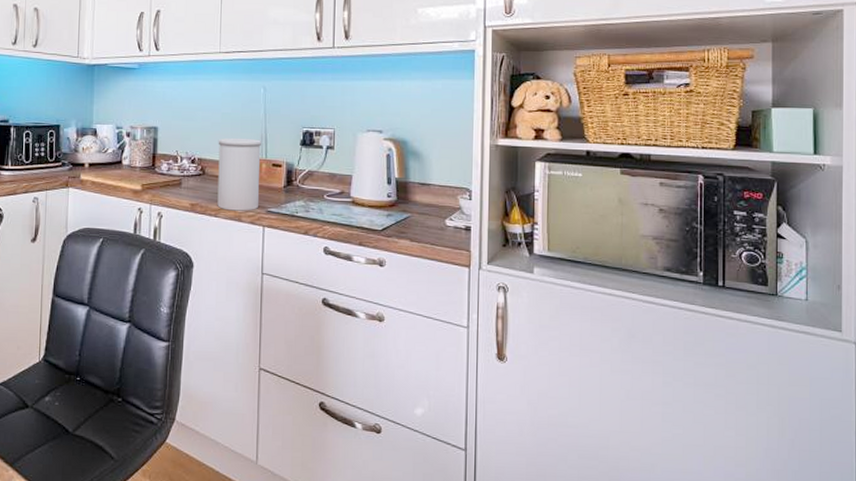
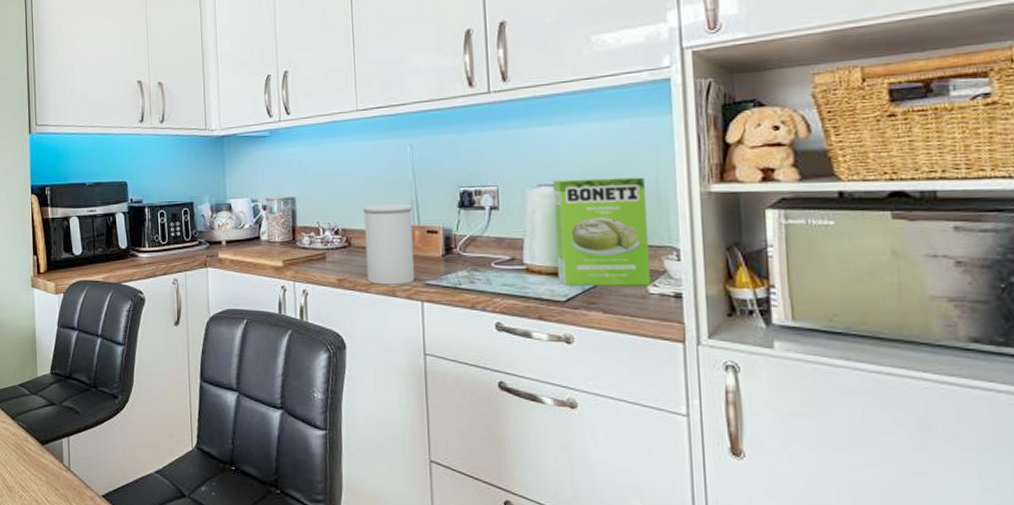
cake mix box: none [377,127,449,220] -> present [552,177,652,286]

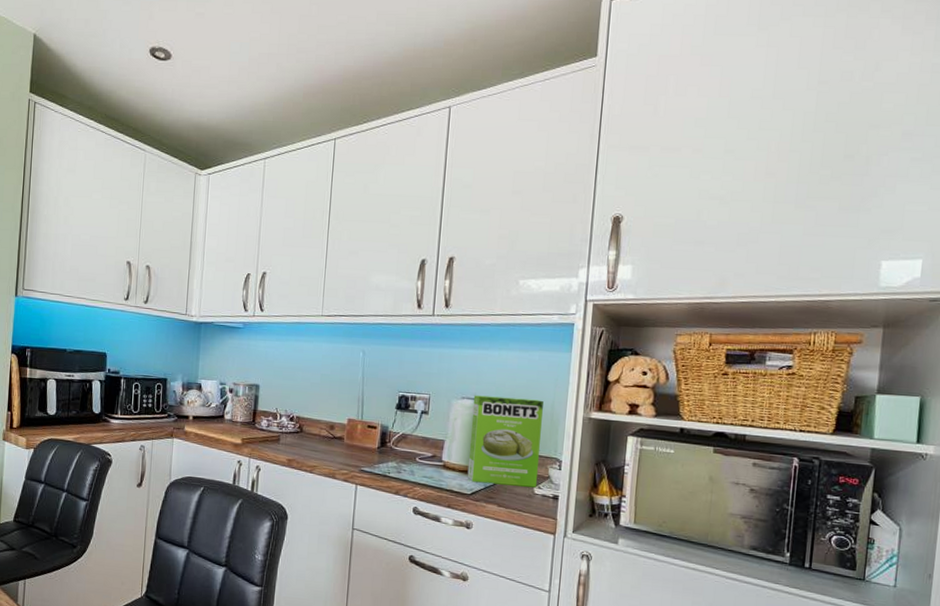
canister: present [362,203,415,285] -> none [313,398,358,469]

